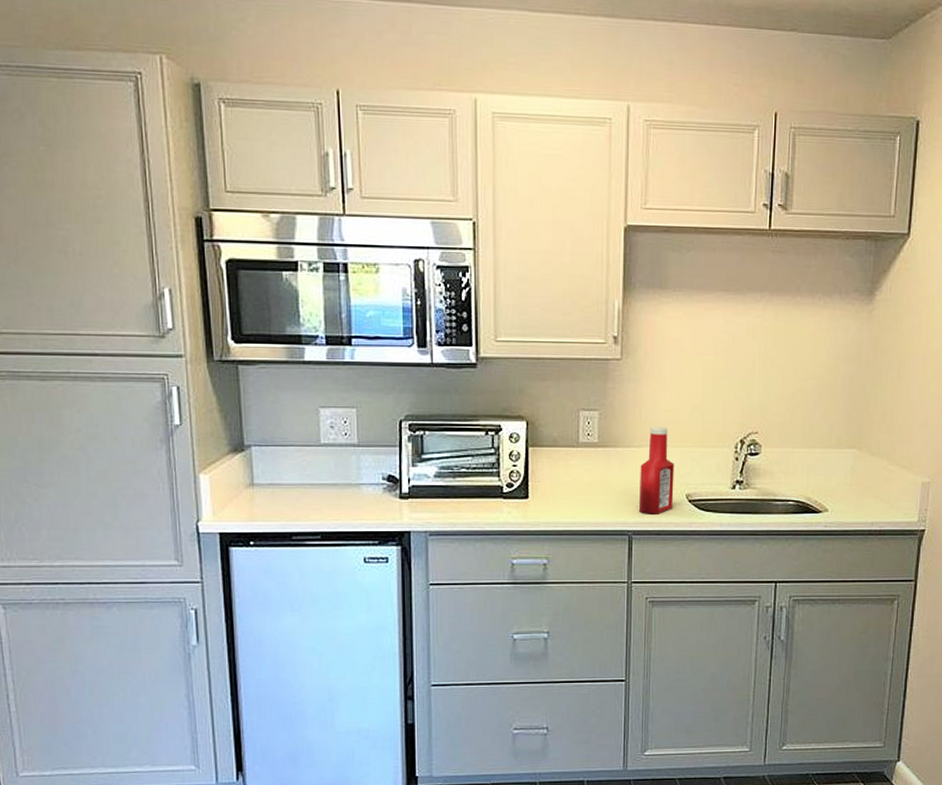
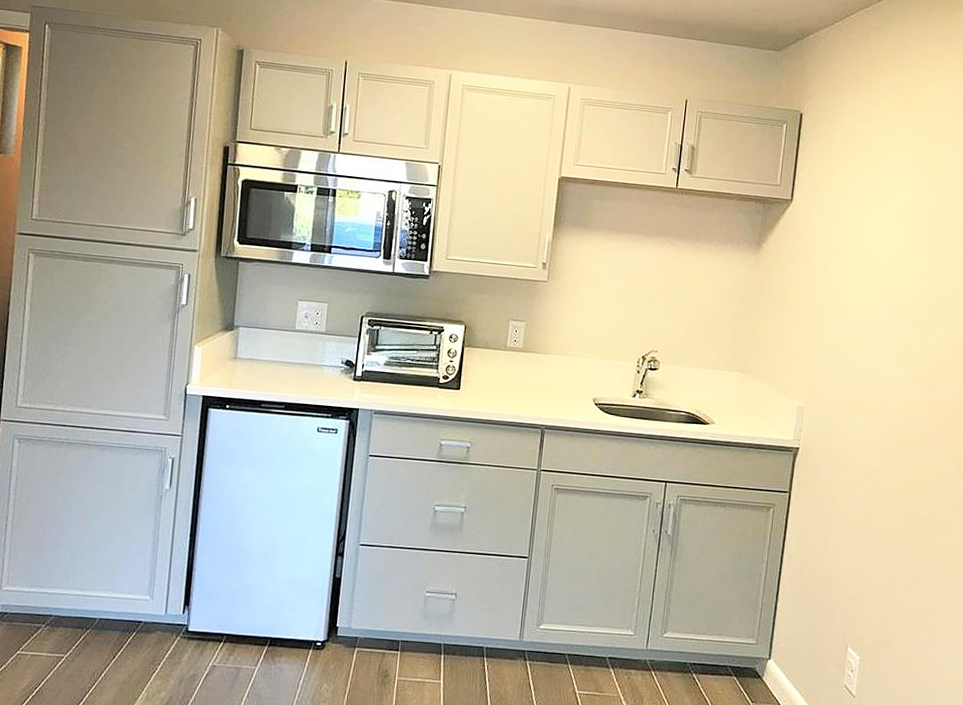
ketchup bottle: present [639,427,674,514] -> none [552,339,585,413]

